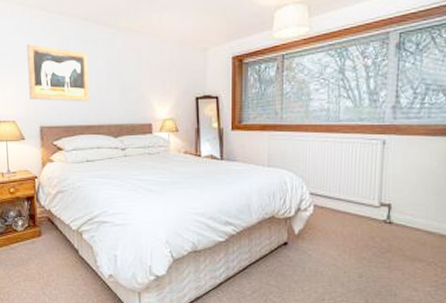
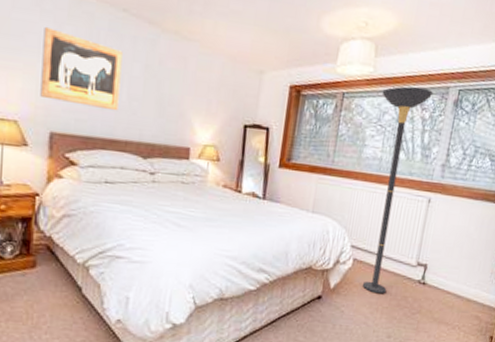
floor lamp: none [320,37,372,236] -> present [363,86,433,294]

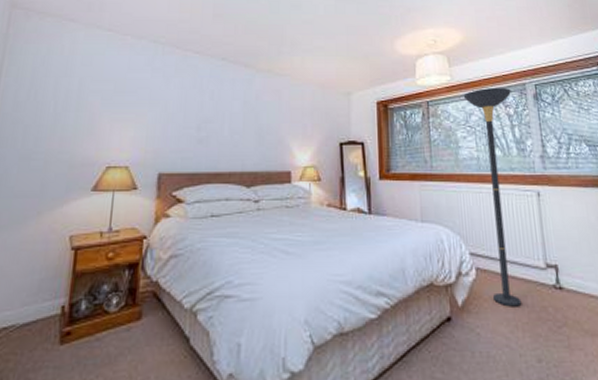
wall art: present [40,27,123,111] -> none [150,82,223,146]

